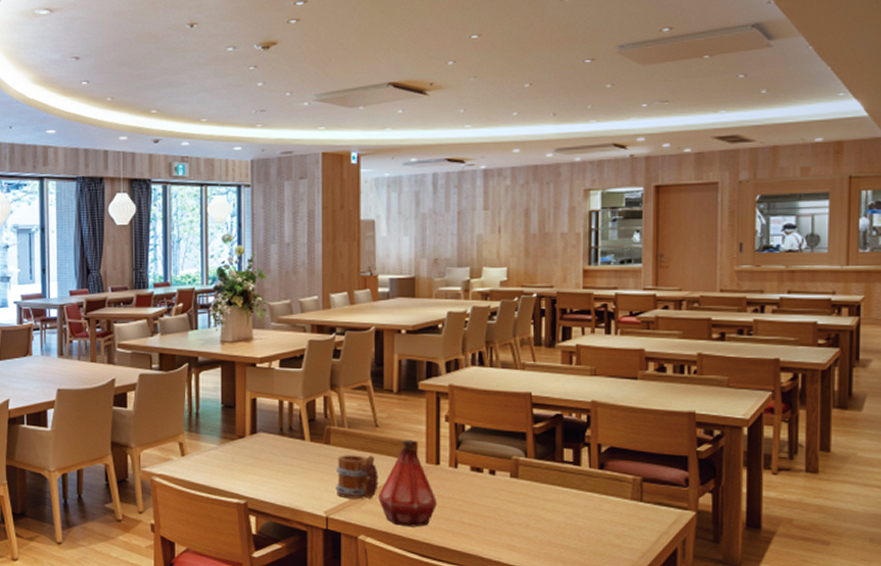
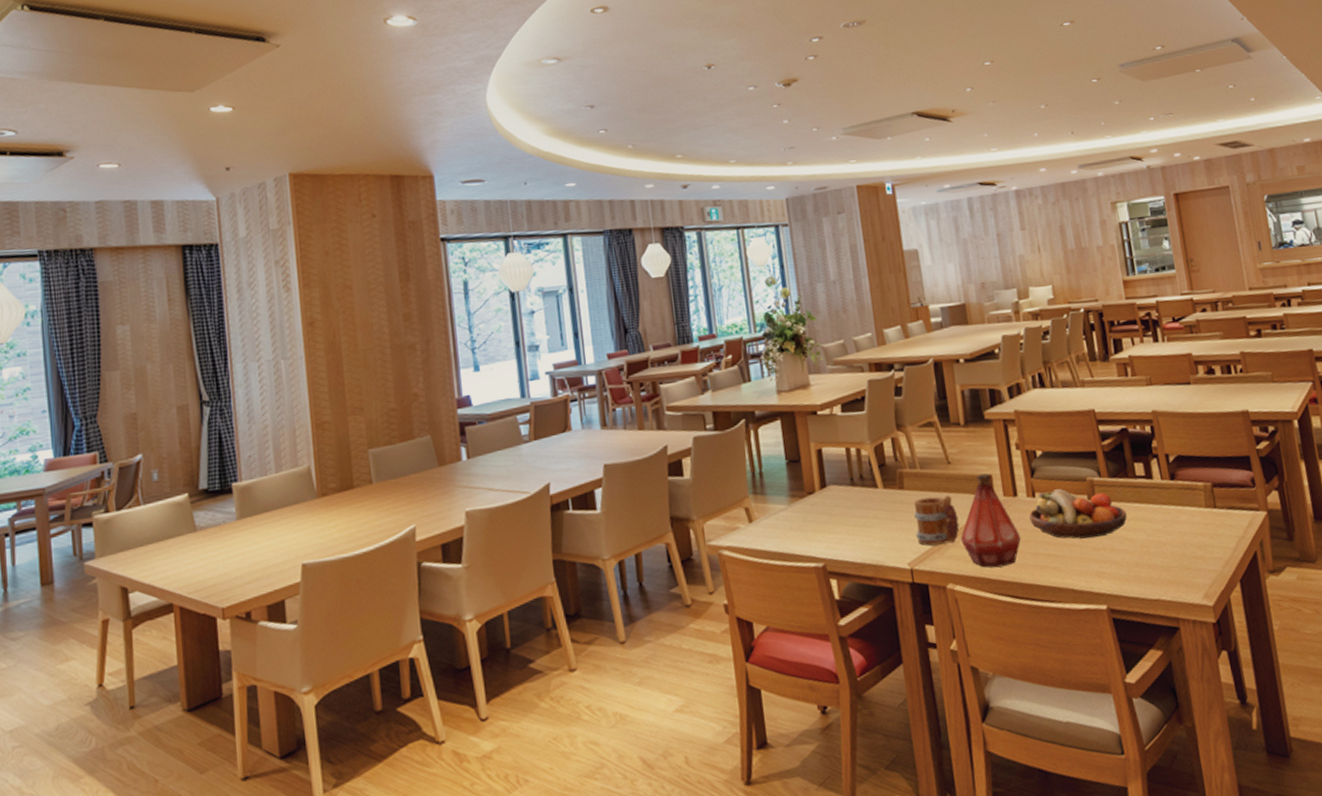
fruit bowl: none [449,463,547,513] -> present [1029,489,1127,539]

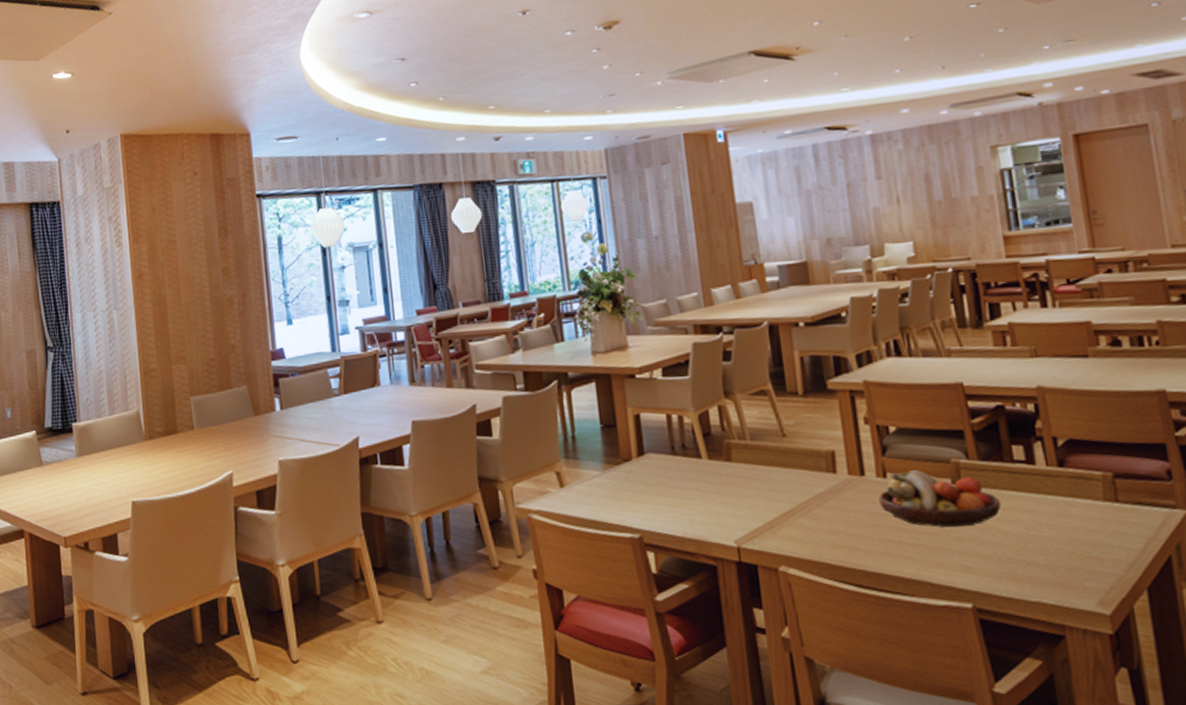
mug: present [913,495,960,546] -> none [742,470,795,524]
bottle: present [960,473,1022,568] -> none [795,449,869,553]

